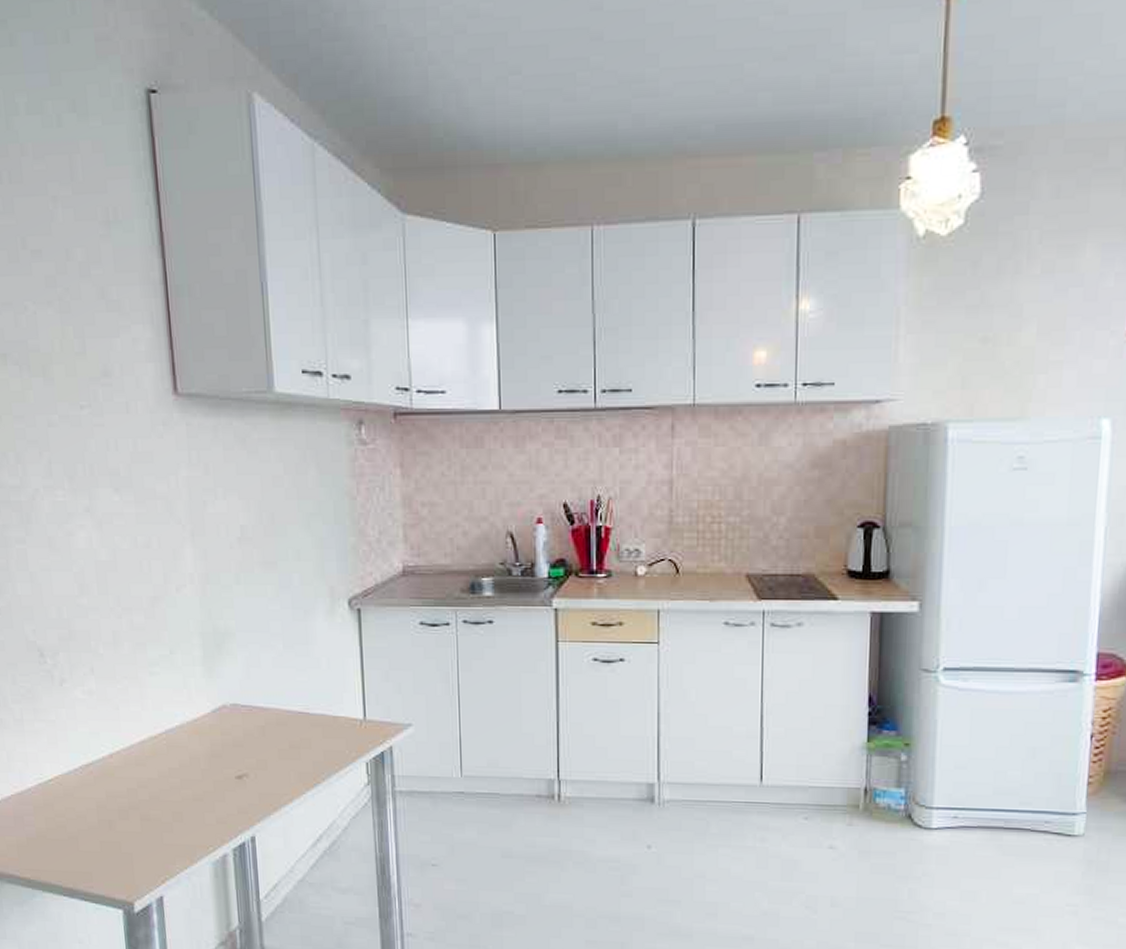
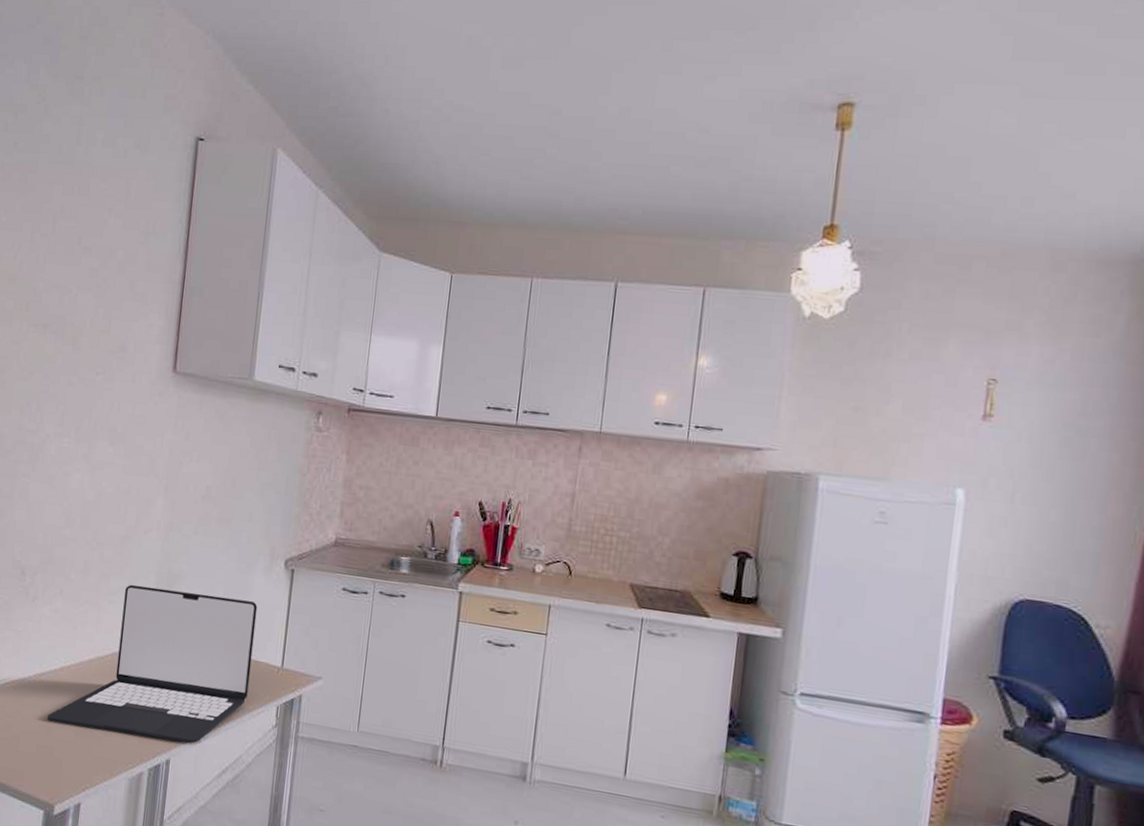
laptop: none [106,650,331,816] -> present [48,584,258,744]

